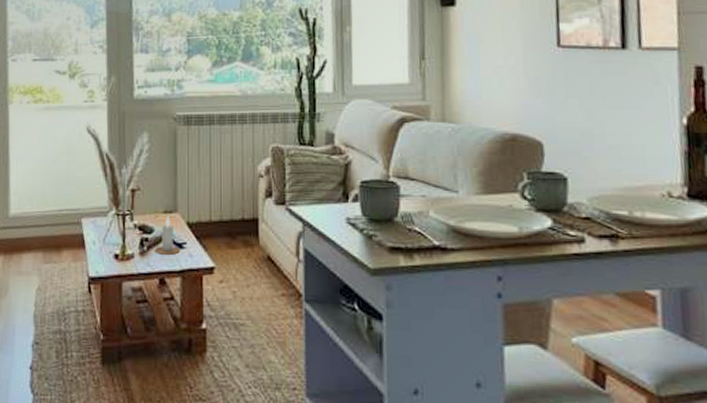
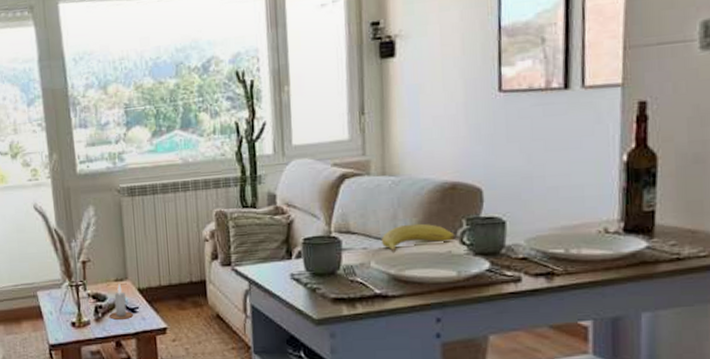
fruit: none [441,174,518,204] -> present [382,223,457,254]

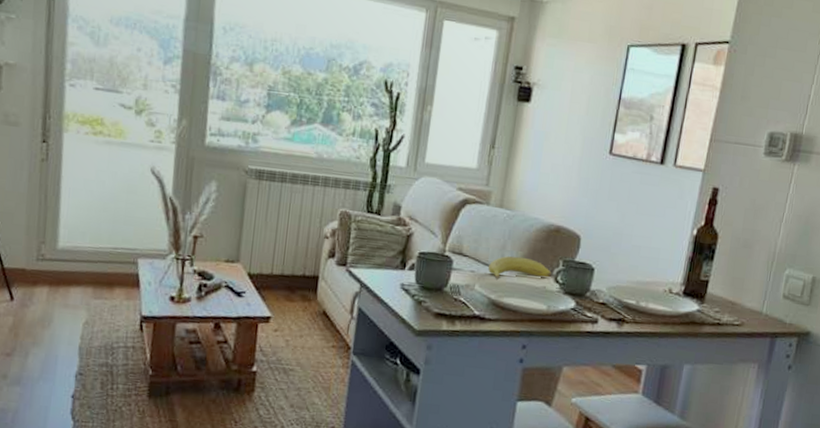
candle: present [109,284,133,320] -> none [213,265,238,302]

